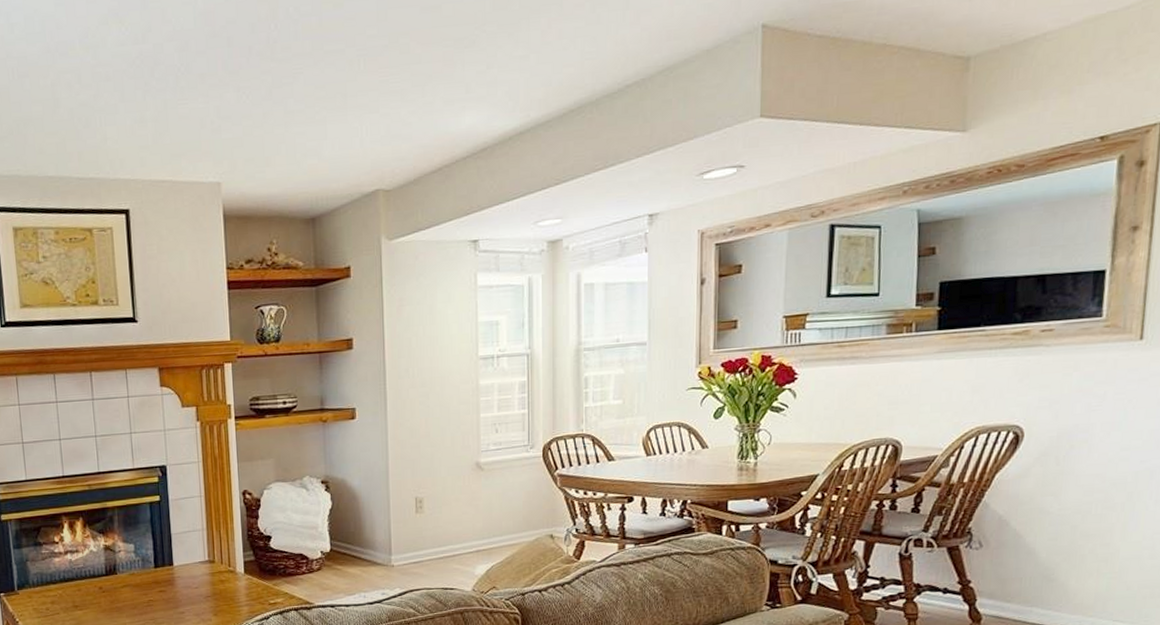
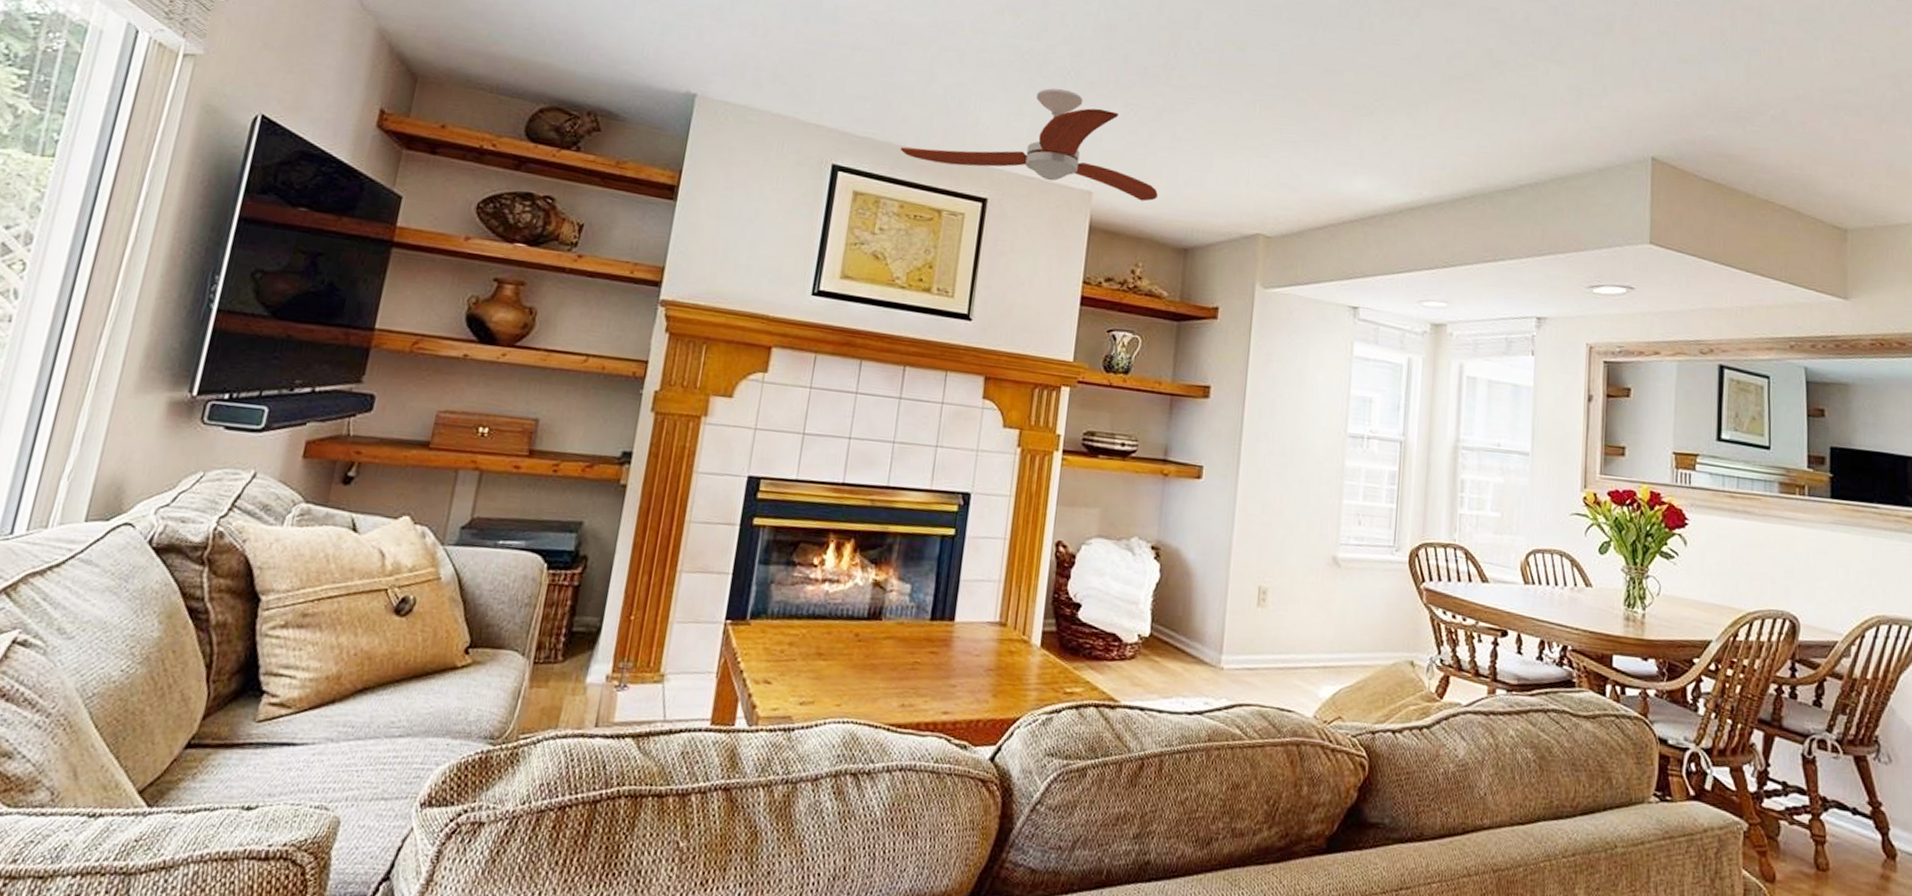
ceiling fan: none [43,87,280,186] -> present [900,88,1158,201]

